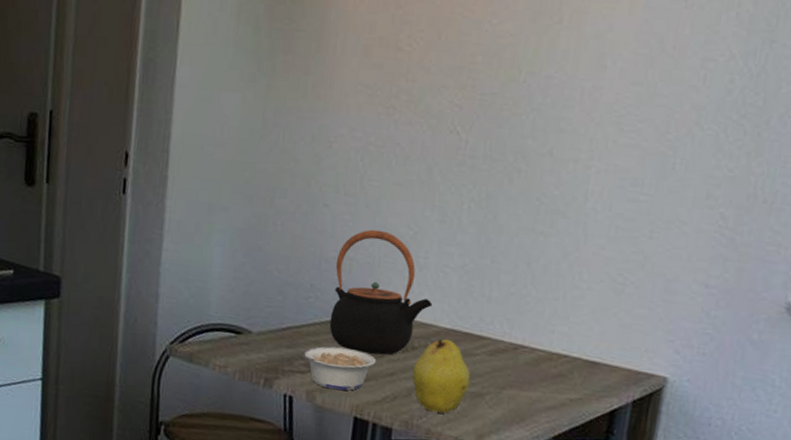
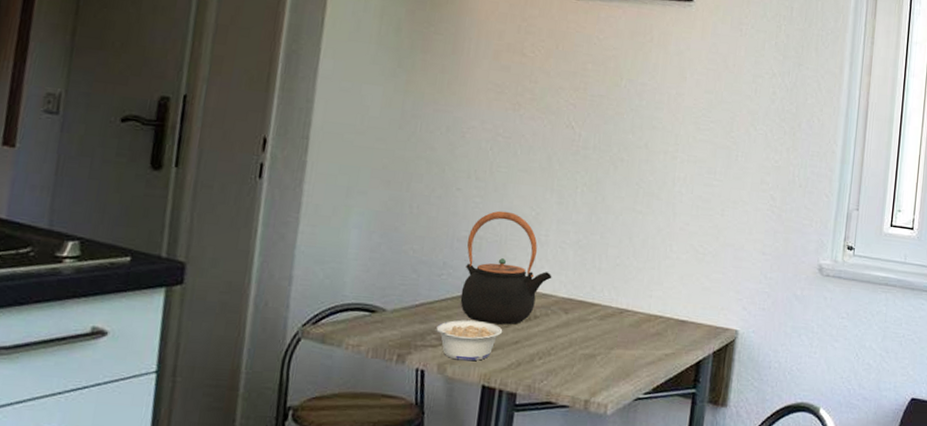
fruit: present [412,338,471,414] -> none [534,307,585,375]

